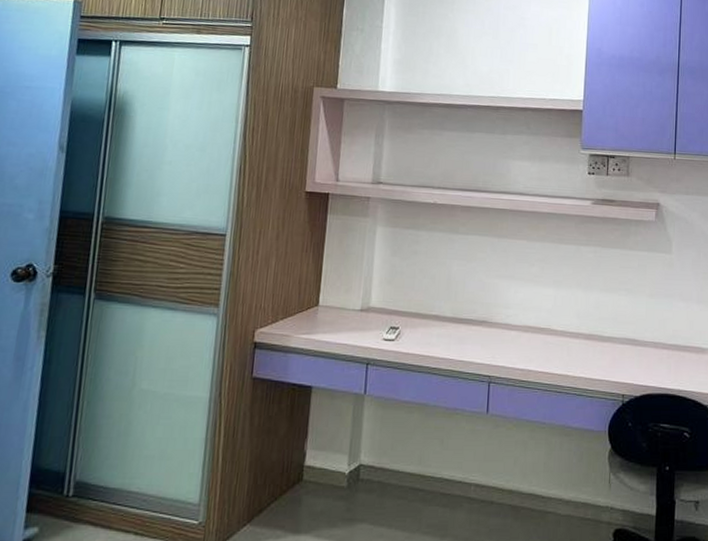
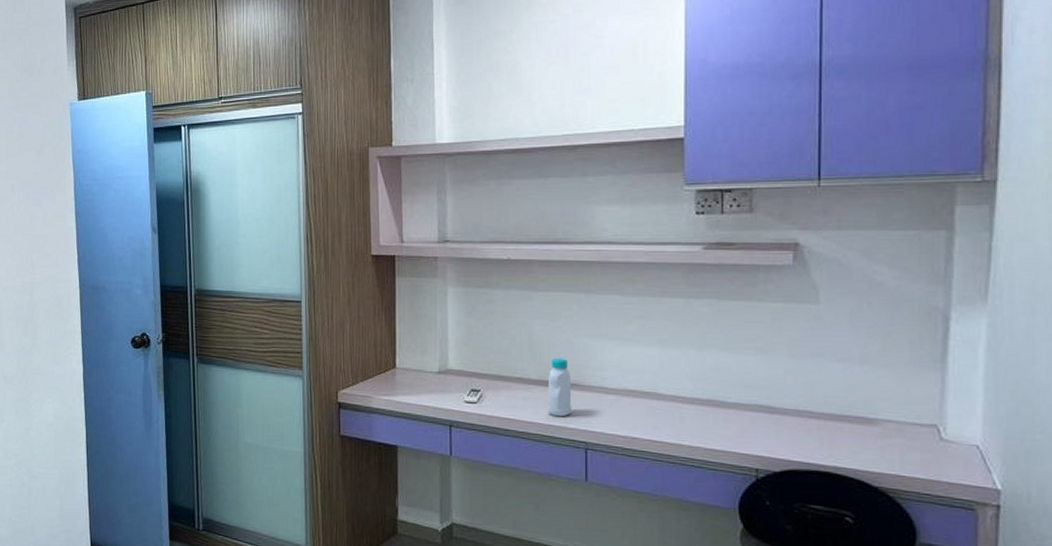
bottle: none [458,296,481,353] -> present [547,358,572,417]

